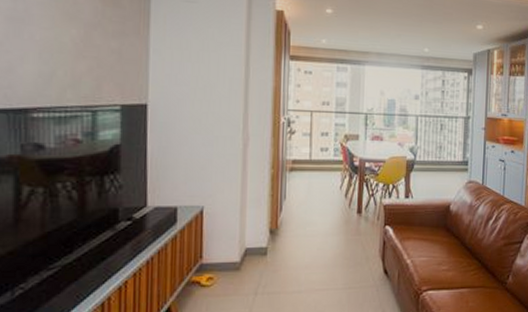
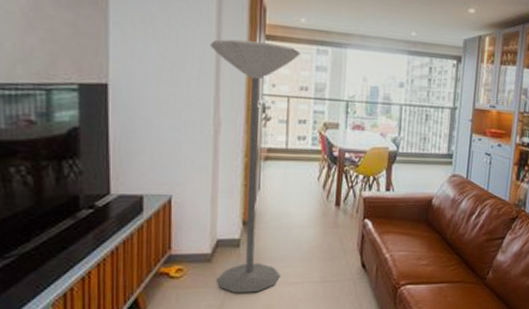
floor lamp: none [240,60,322,301] -> present [210,39,301,294]

